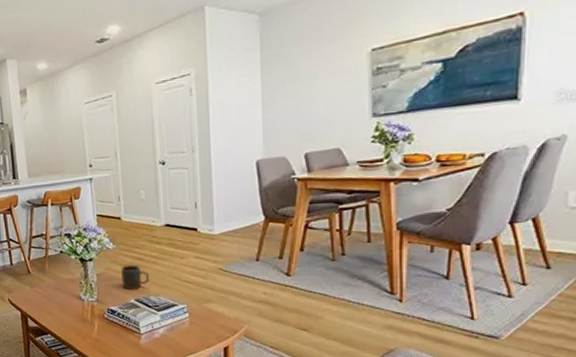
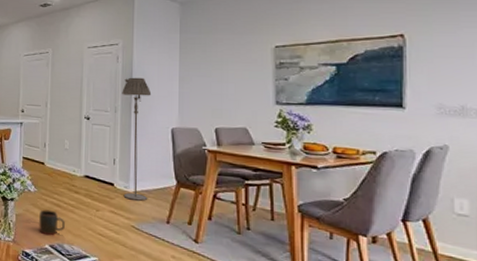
floor lamp: none [198,108,234,243] -> present [122,77,152,201]

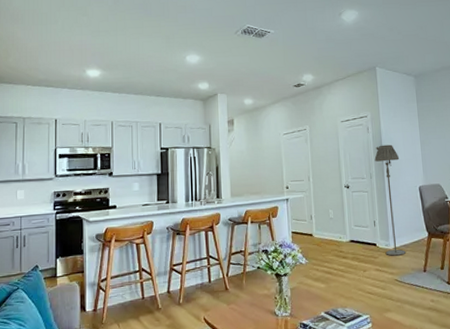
mug: present [38,209,65,235] -> none [312,278,337,303]

